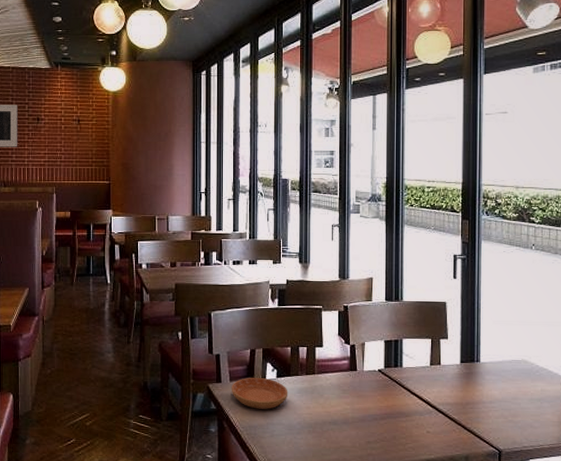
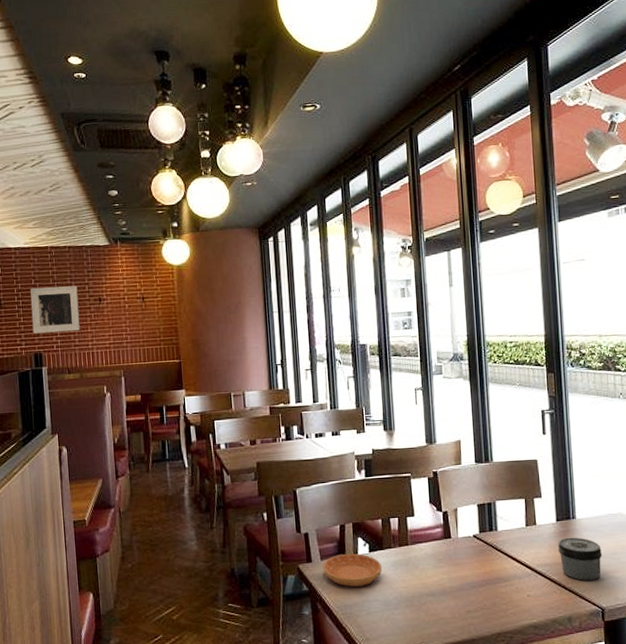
jar: none [459,379,504,422] -> present [557,537,603,581]

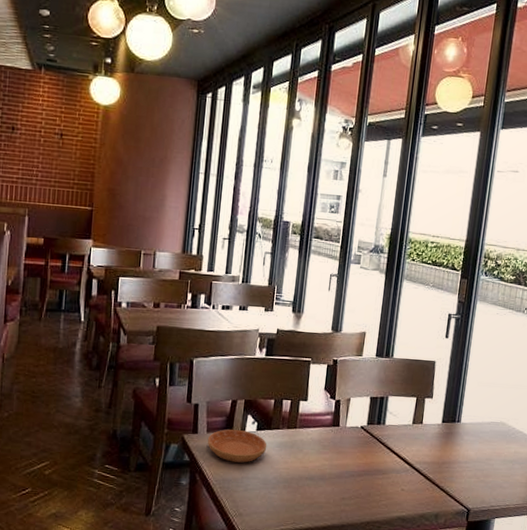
jar: present [557,537,603,581] -> none [437,439,479,482]

